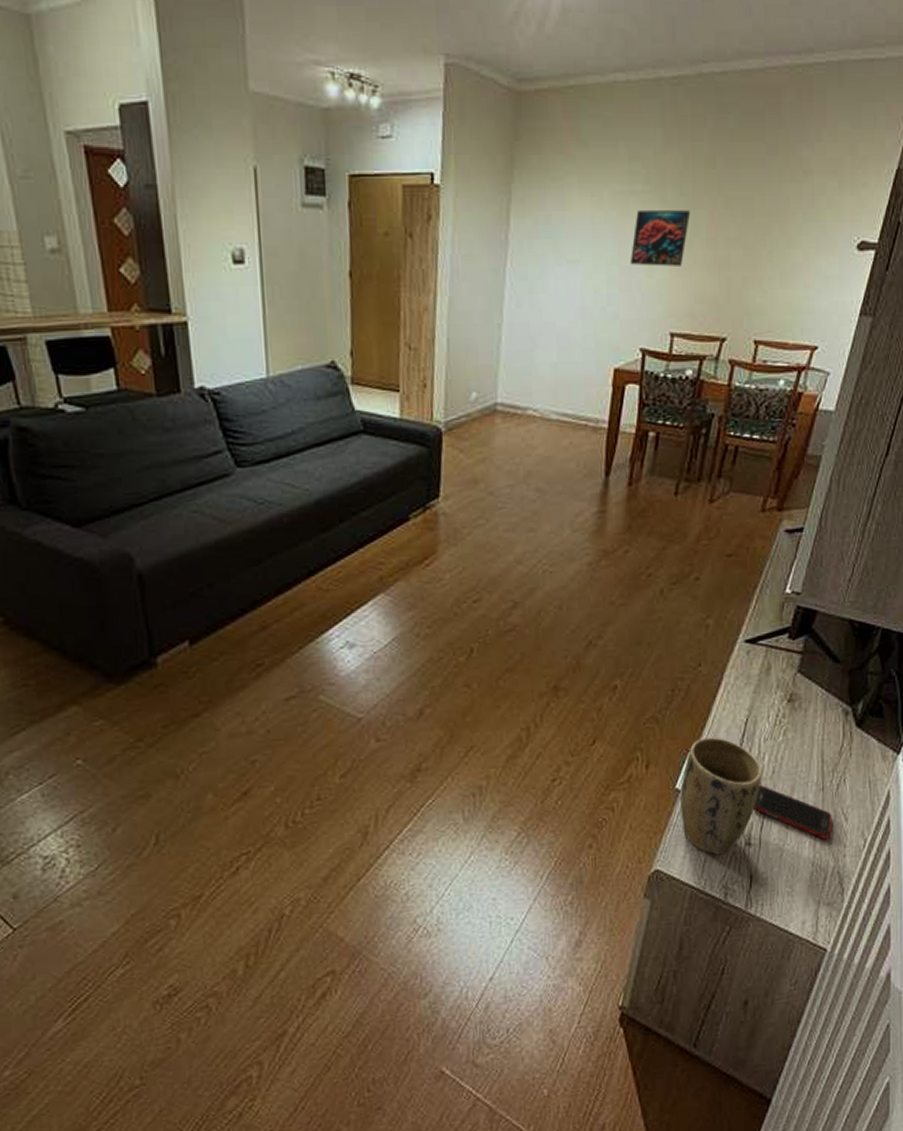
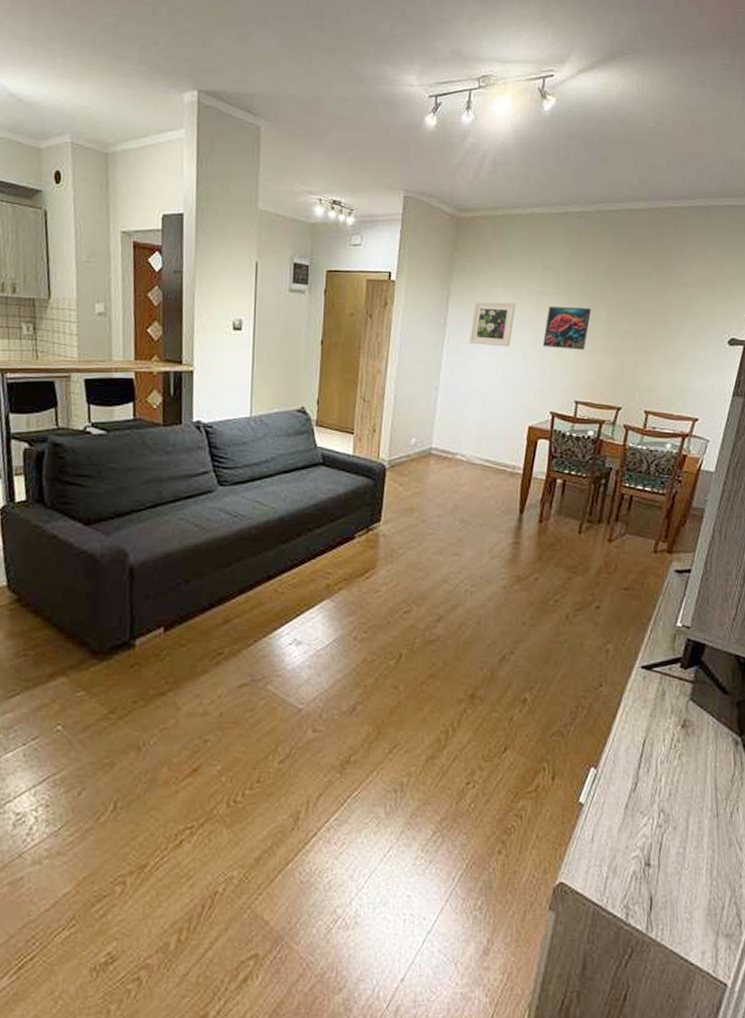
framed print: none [537,207,596,268] -> present [469,301,516,347]
plant pot: present [680,737,763,855] -> none [584,755,660,873]
cell phone: present [753,785,832,839] -> none [652,807,727,867]

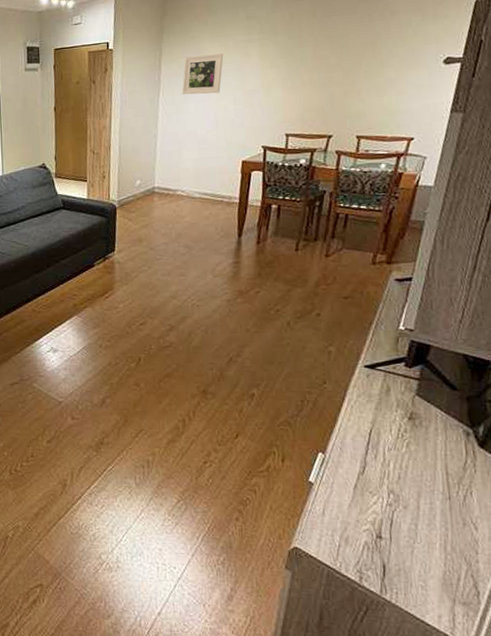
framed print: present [542,307,592,350] -> none [251,48,298,89]

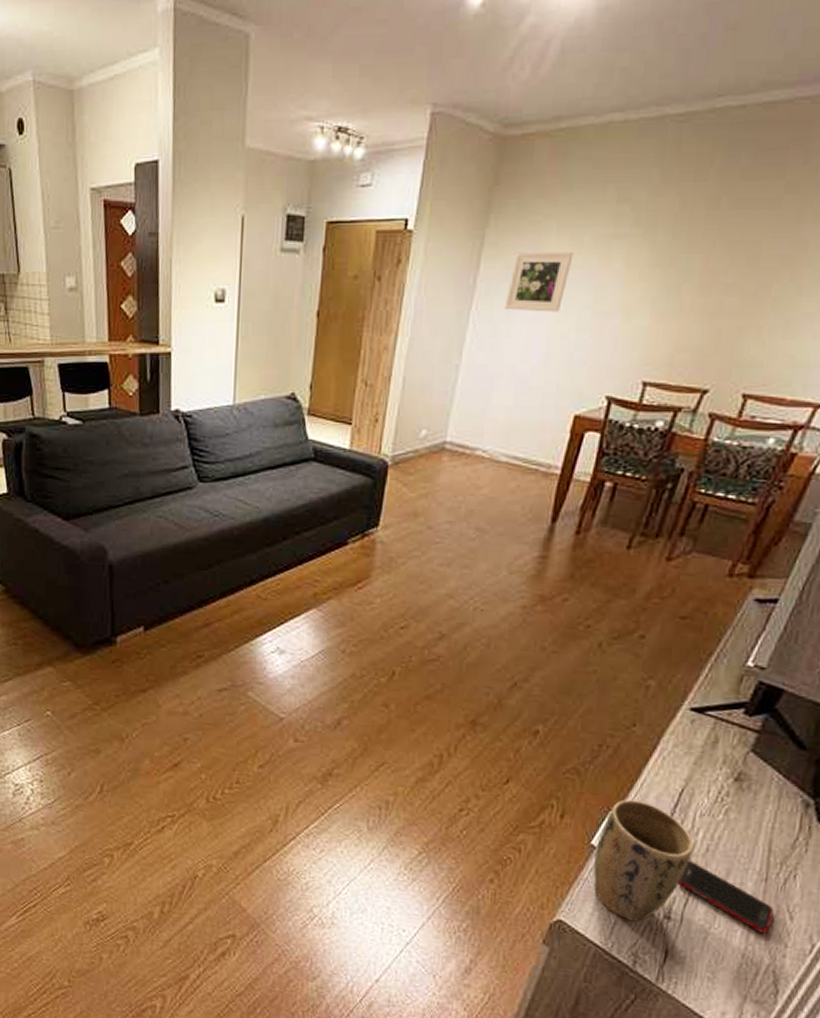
plant pot: none [313,442,389,543] -> present [593,799,694,922]
cell phone: none [382,488,462,544] -> present [678,861,774,934]

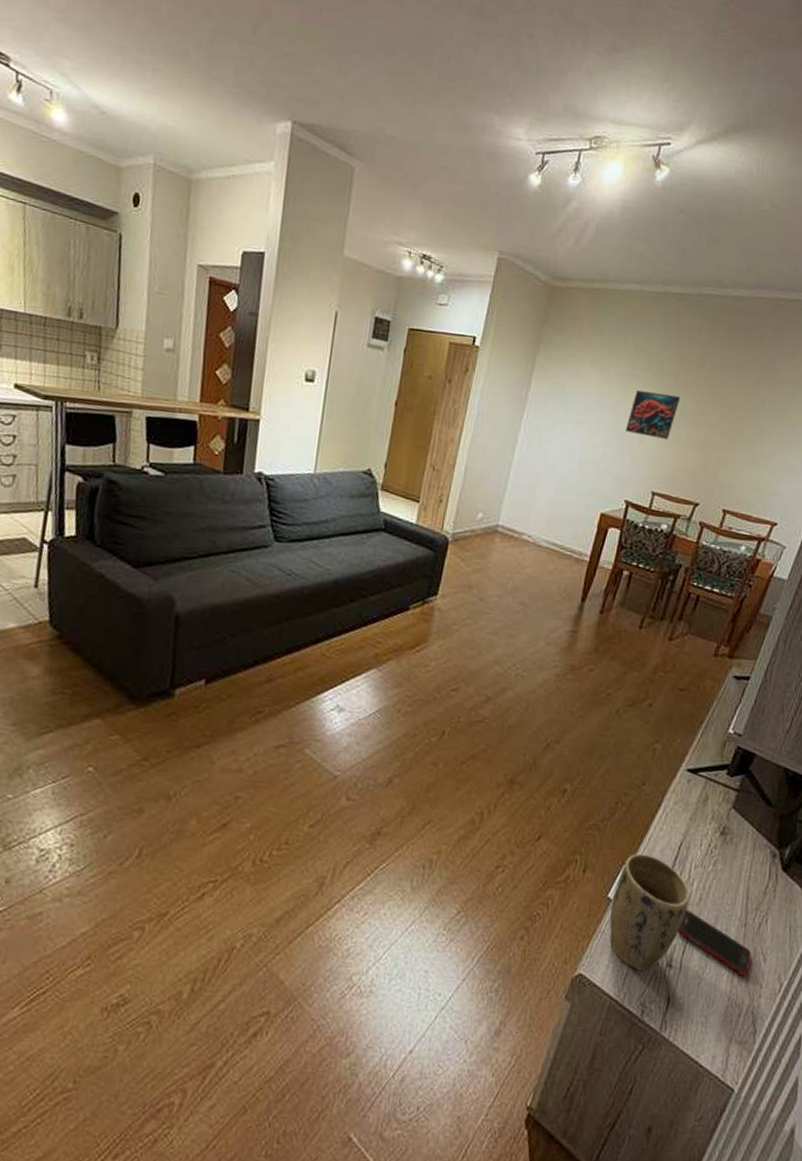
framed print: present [504,252,574,312] -> none [549,377,603,429]
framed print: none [605,254,683,313] -> present [625,390,681,439]

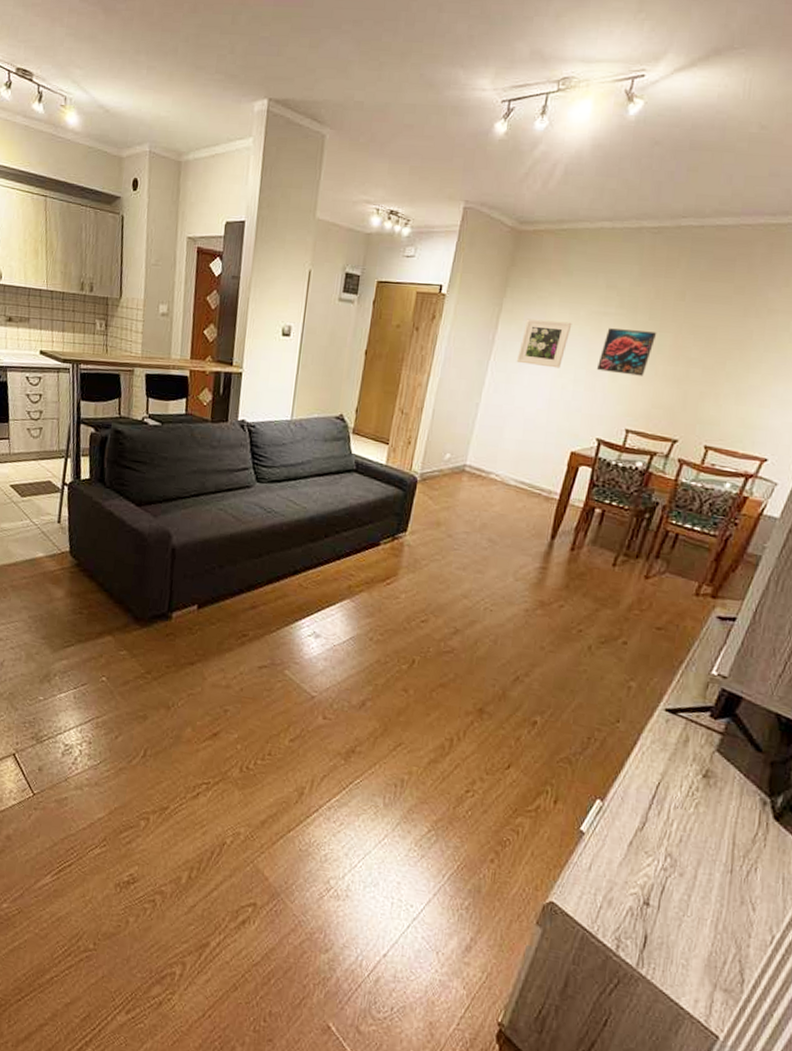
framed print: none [549,377,603,429] -> present [516,319,572,369]
plant pot: present [609,853,690,971] -> none [582,789,670,907]
cell phone: present [678,910,752,976] -> none [656,850,739,924]

